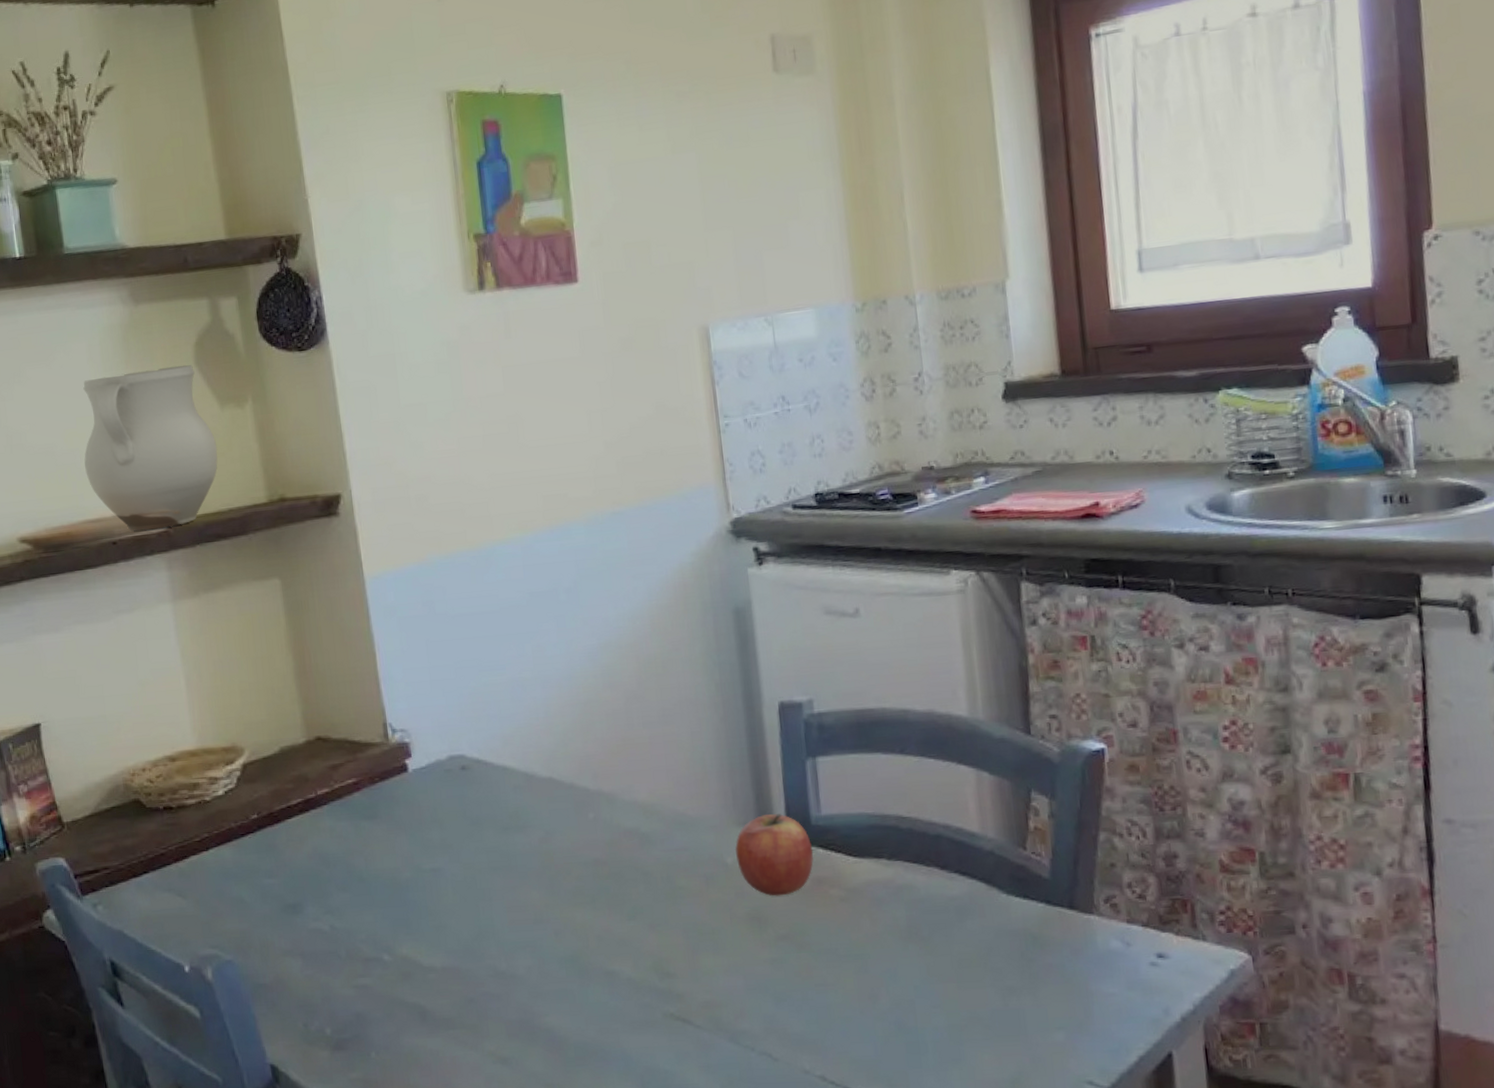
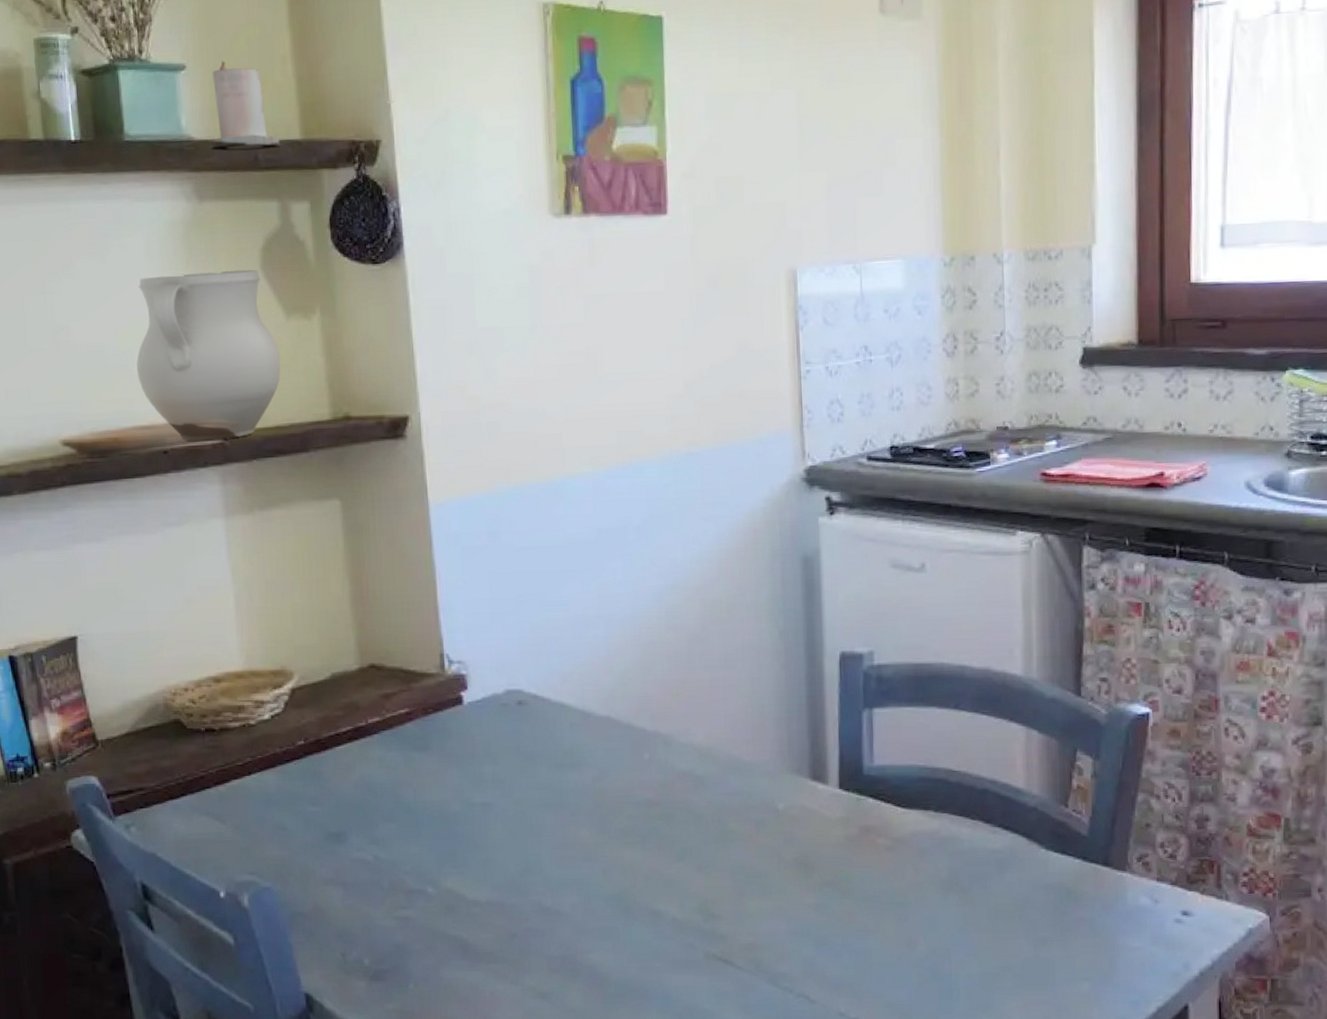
candle: none [142,172,207,256] -> present [209,61,280,151]
apple: present [734,813,814,896] -> none [786,762,864,843]

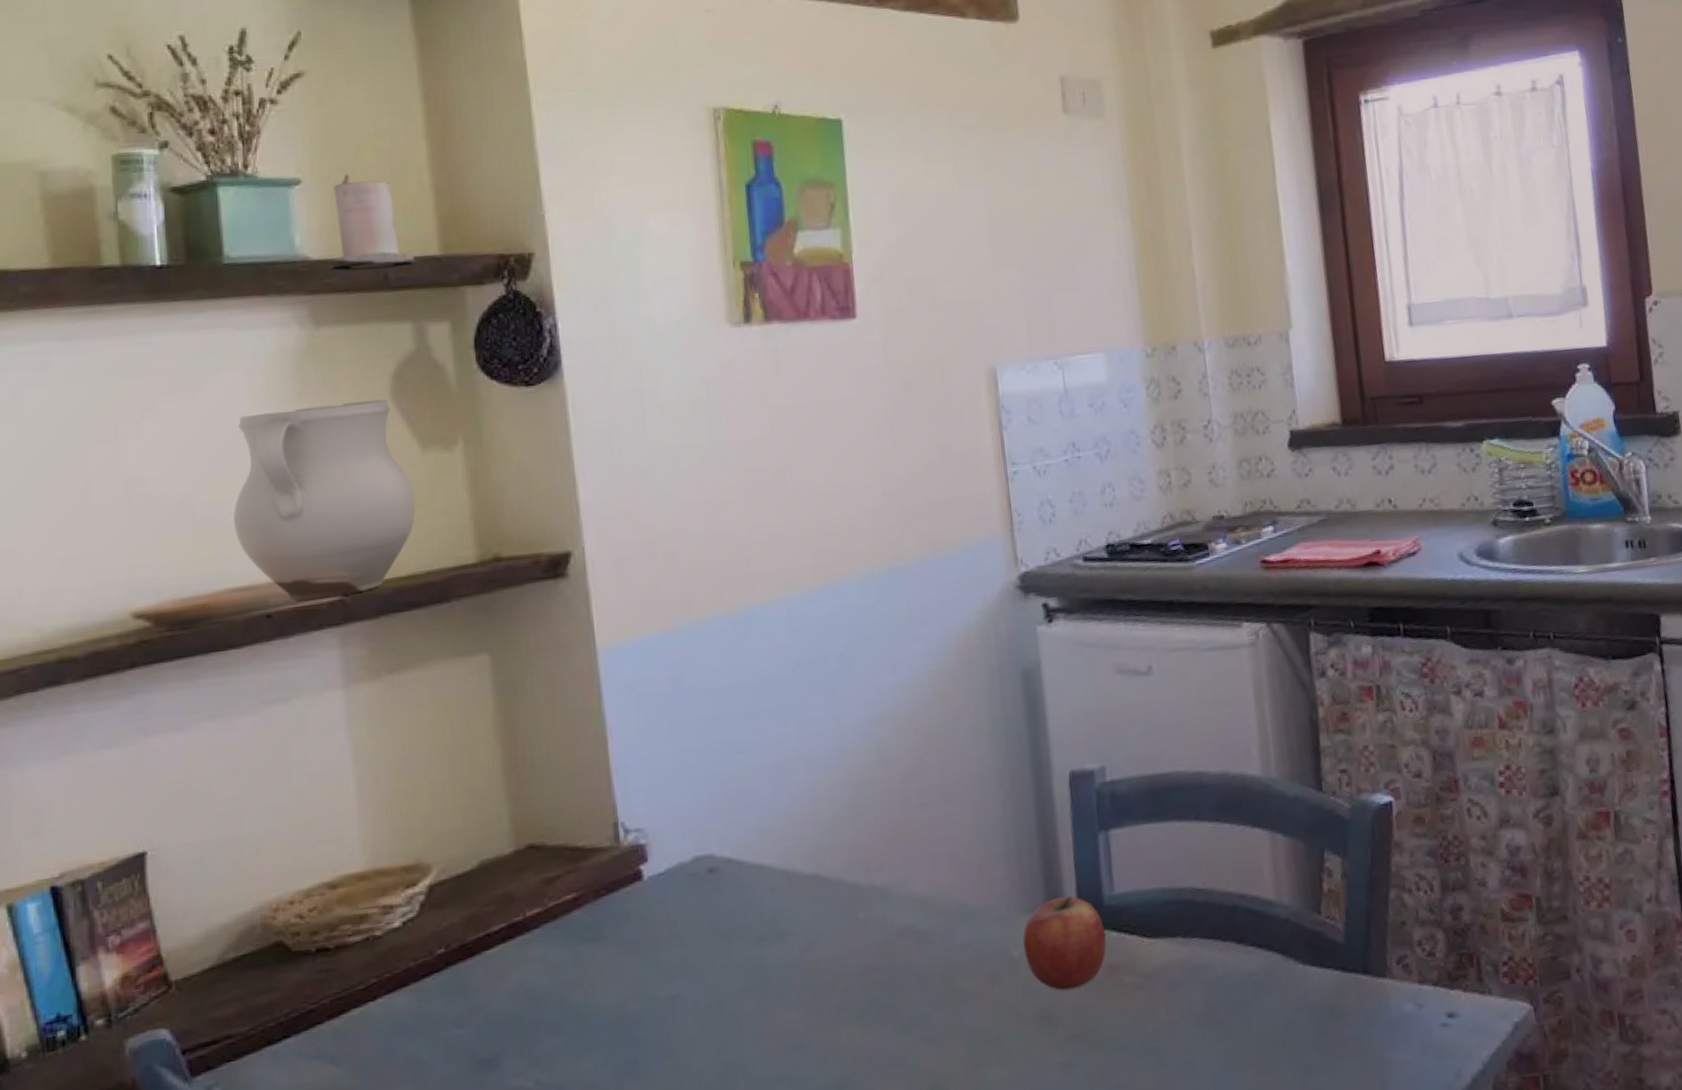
apple: none [786,762,864,843] -> present [1022,896,1107,991]

